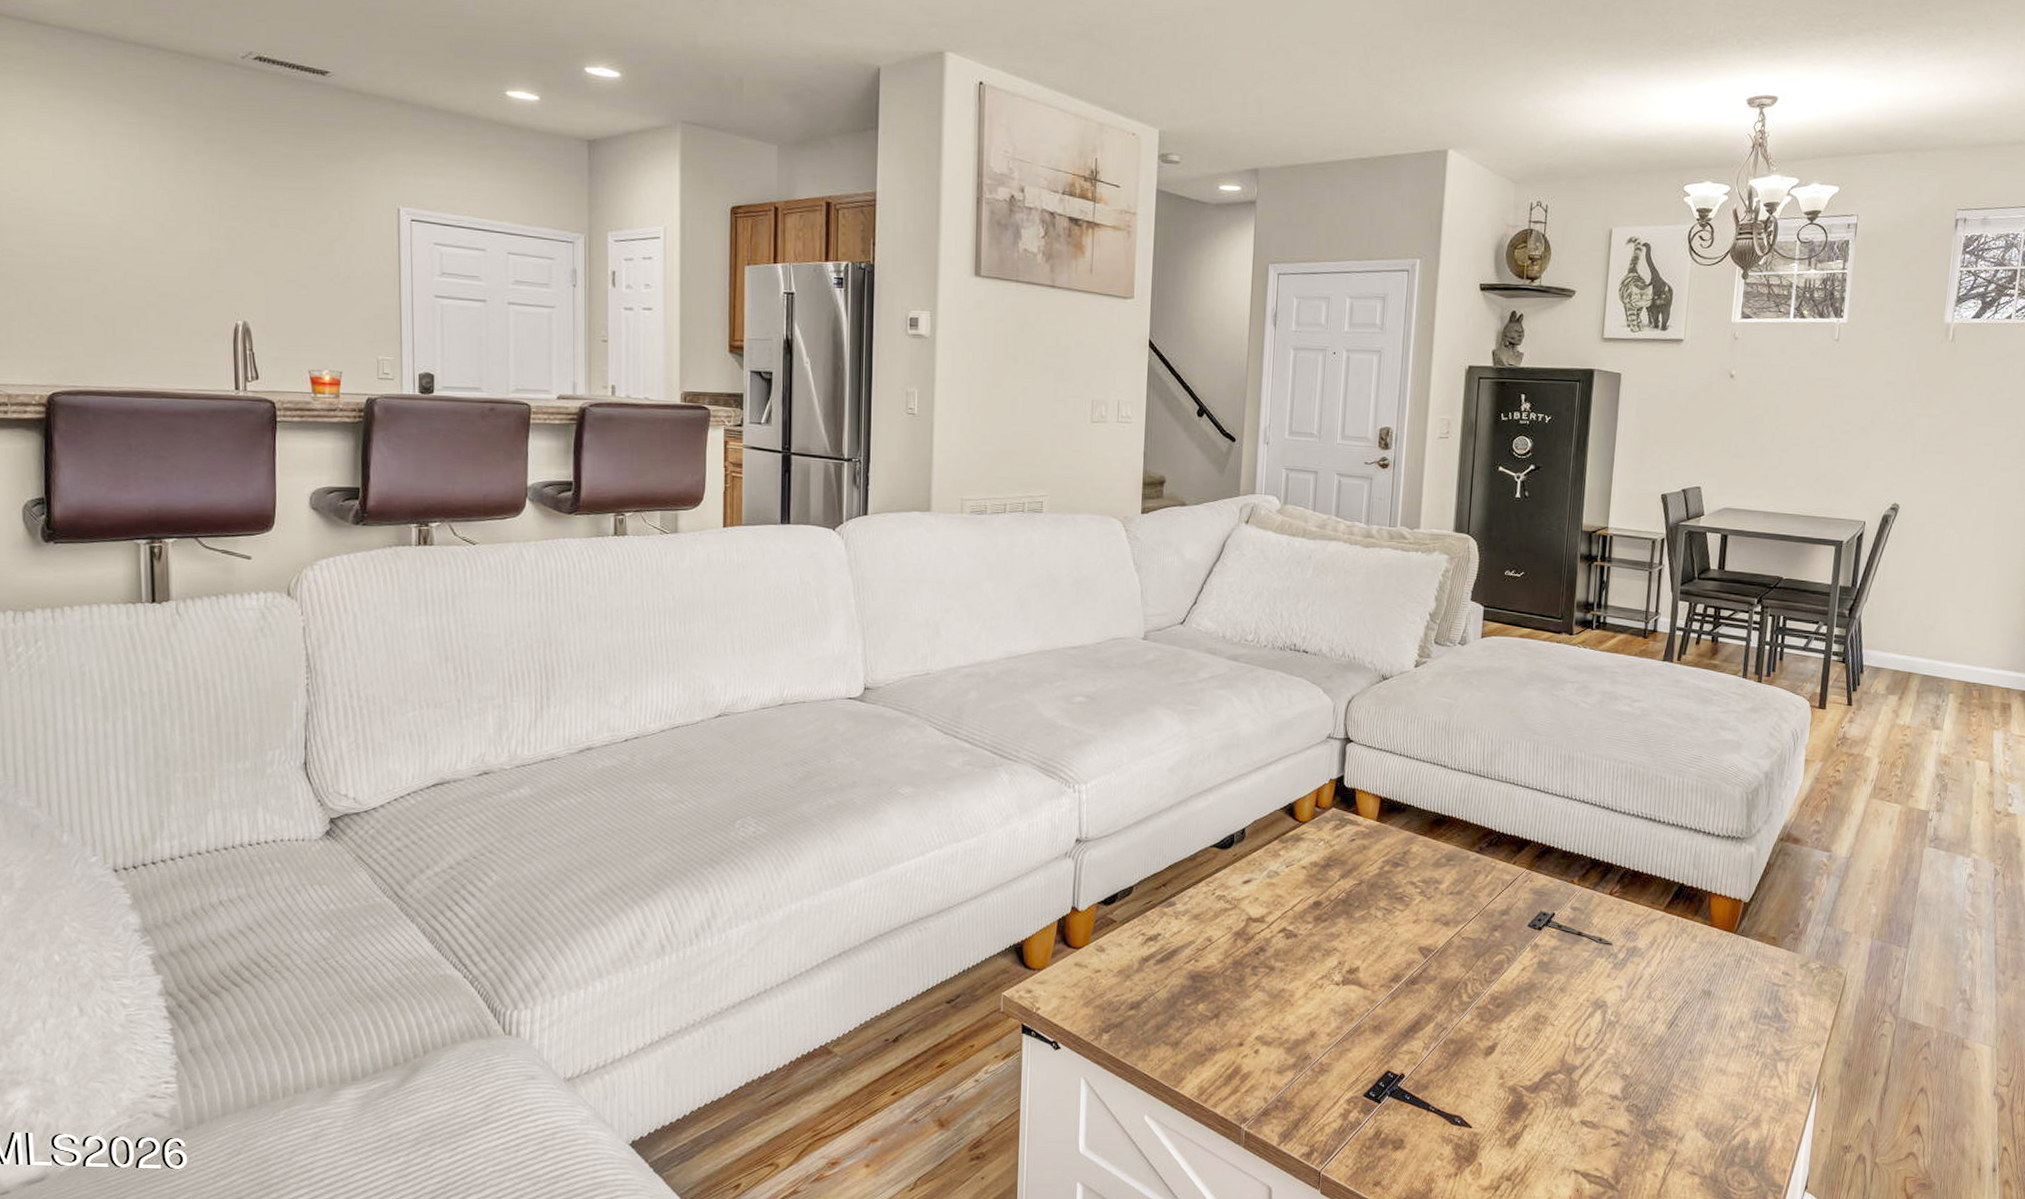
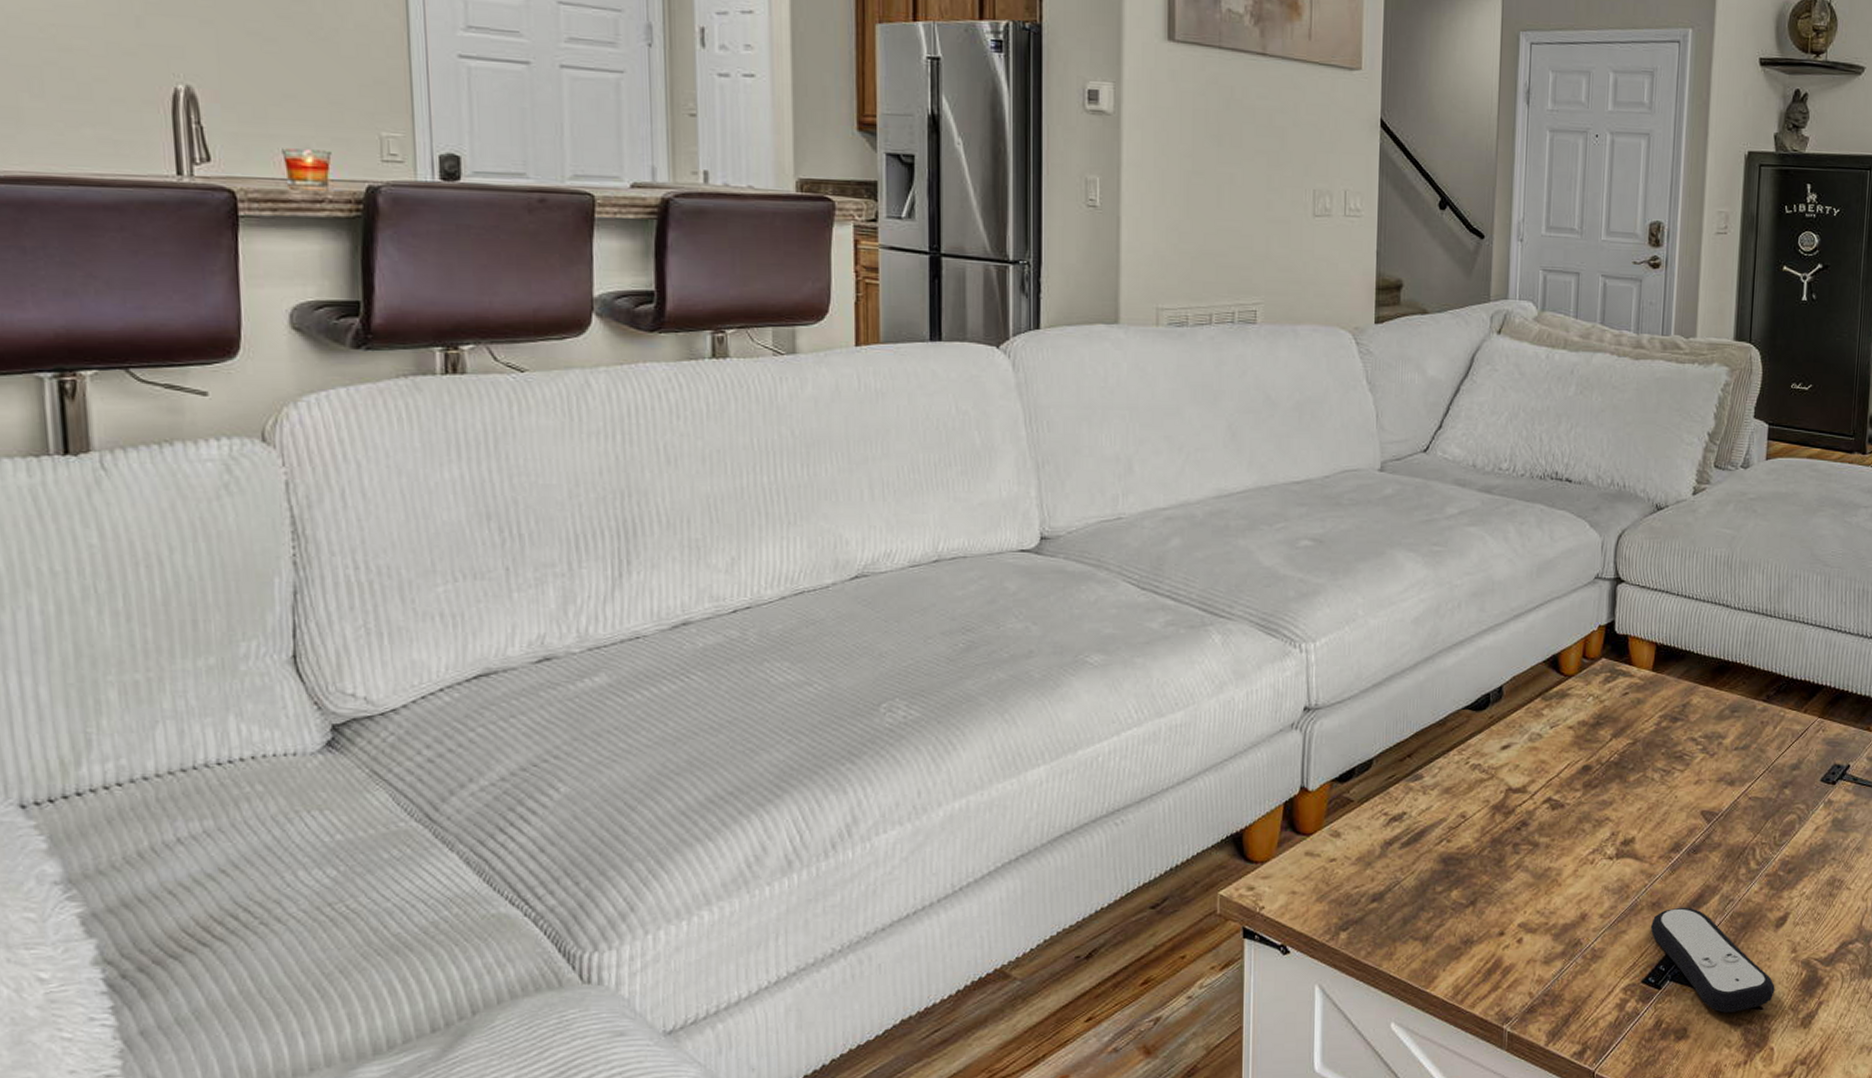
remote control: none [1371,1031,1484,1129] -> present [1650,907,1775,1013]

